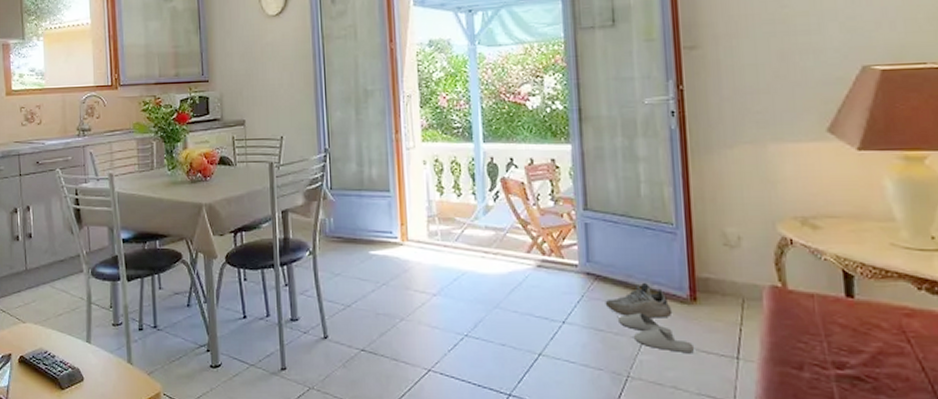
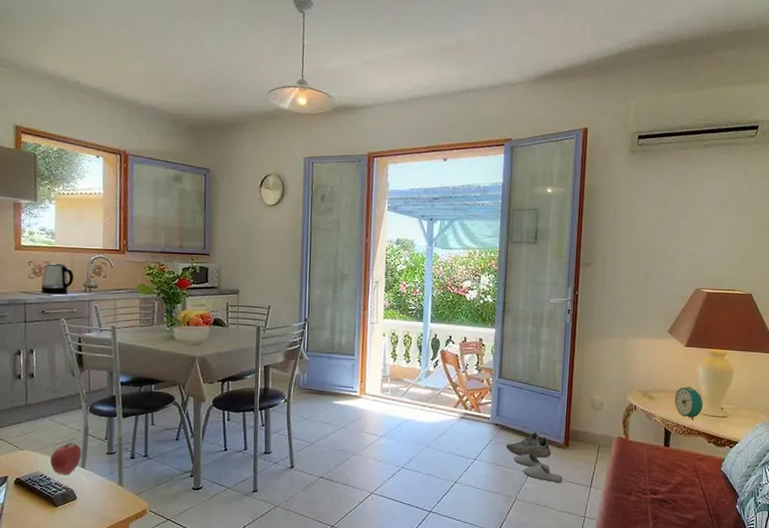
kettle: none [33,106,67,142] -> present [40,263,74,295]
fruit: none [53,312,86,352] -> present [49,442,82,475]
bowl: none [174,166,217,192] -> present [172,325,211,346]
alarm clock: none [851,208,900,257] -> present [674,387,703,421]

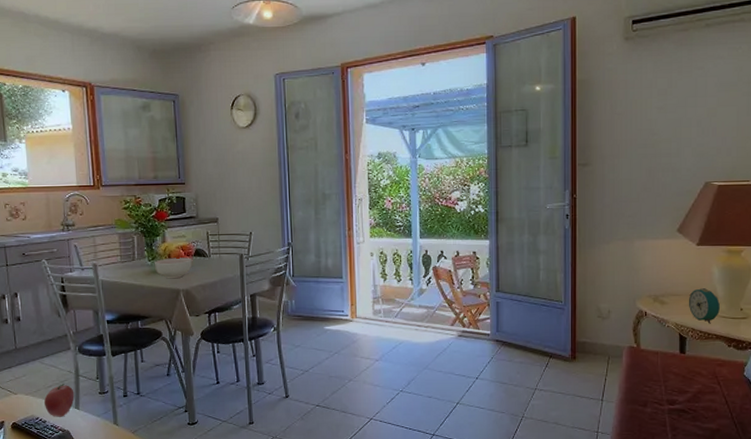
kettle: present [40,263,74,295] -> none [19,203,51,236]
athletic shoe: present [506,433,552,458] -> none [508,347,558,373]
slippers: present [513,454,562,483] -> none [517,369,571,398]

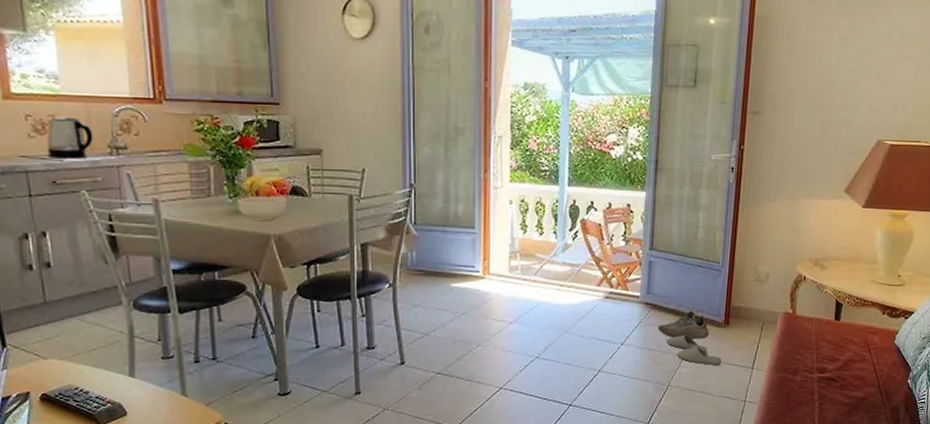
kettle: none [19,203,51,236] -> present [46,116,94,159]
fruit: present [43,384,75,417] -> none [85,346,128,387]
athletic shoe: none [508,347,558,373] -> present [657,311,710,339]
slippers: none [517,369,571,398] -> present [666,335,721,366]
alarm clock: present [688,288,720,324] -> none [848,253,879,290]

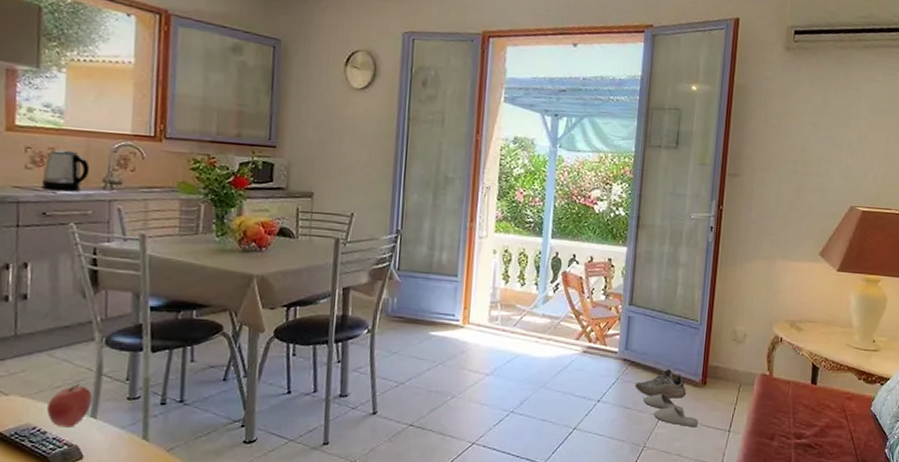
fruit: none [85,346,128,387] -> present [46,384,92,428]
bowl: present [236,195,288,222] -> none [223,235,275,262]

